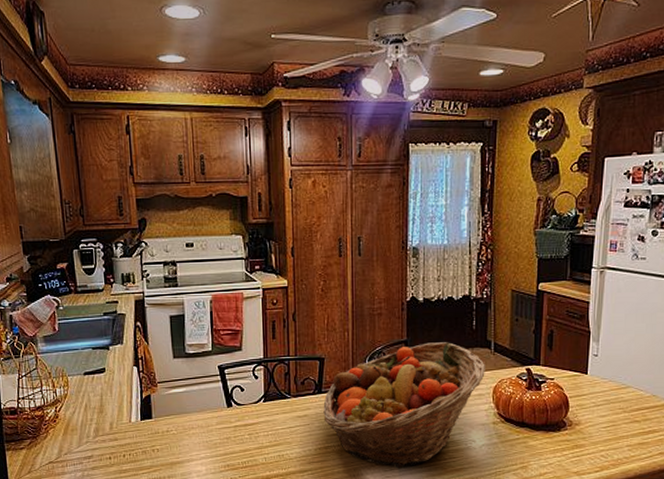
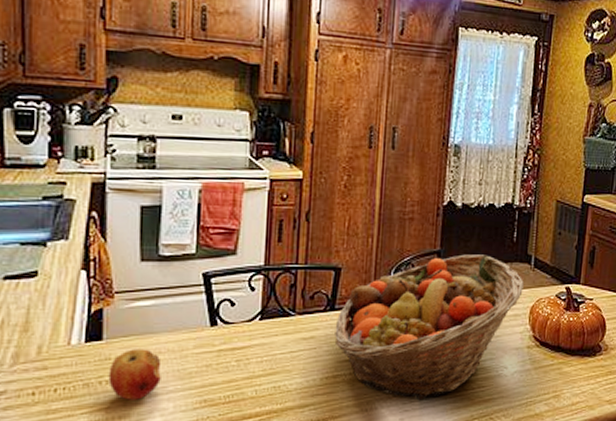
apple: none [158,425,195,464] -> present [108,349,162,400]

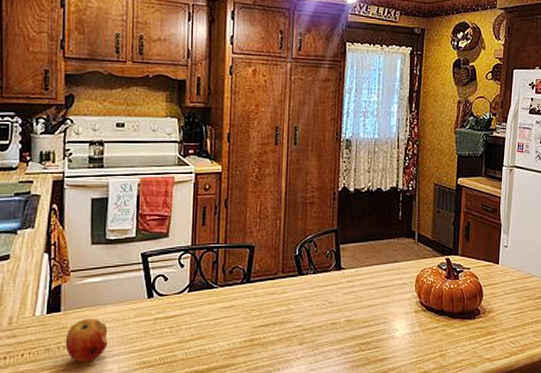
fruit basket: present [335,254,524,401] -> none [250,232,409,361]

